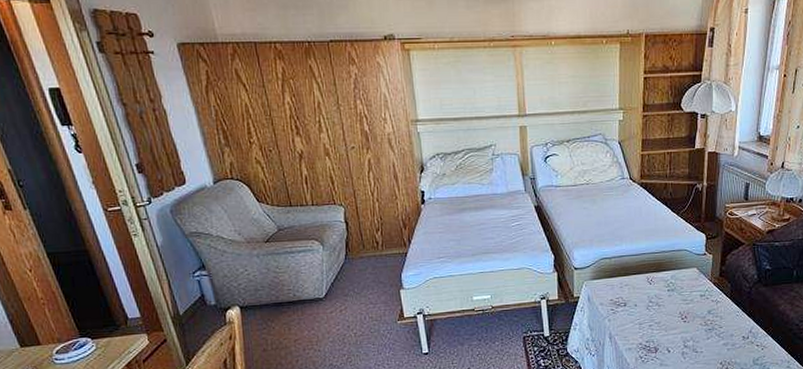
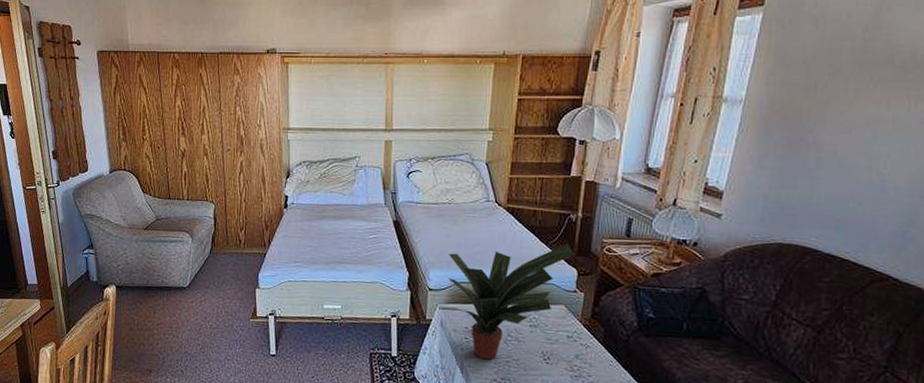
potted plant: none [585,212,703,327] -> present [439,244,575,360]

